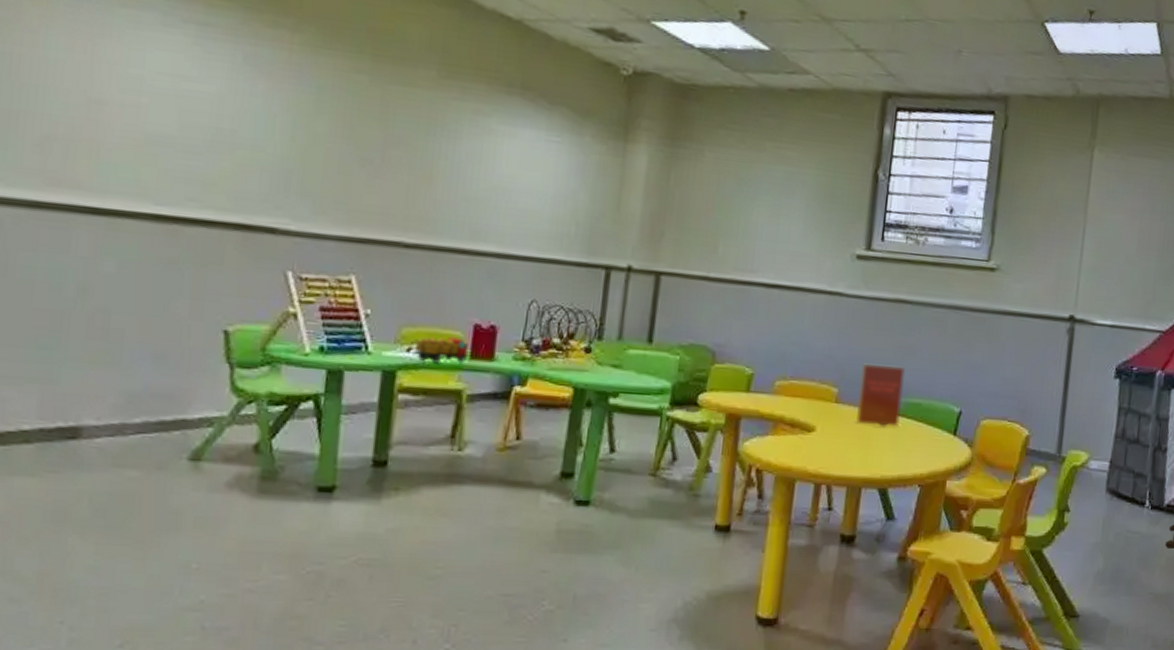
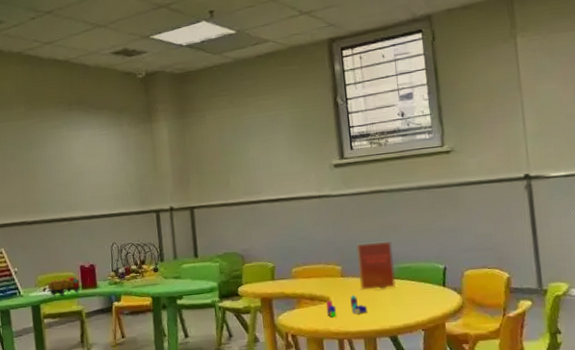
building blocks: none [807,428,859,454] -> present [326,294,368,317]

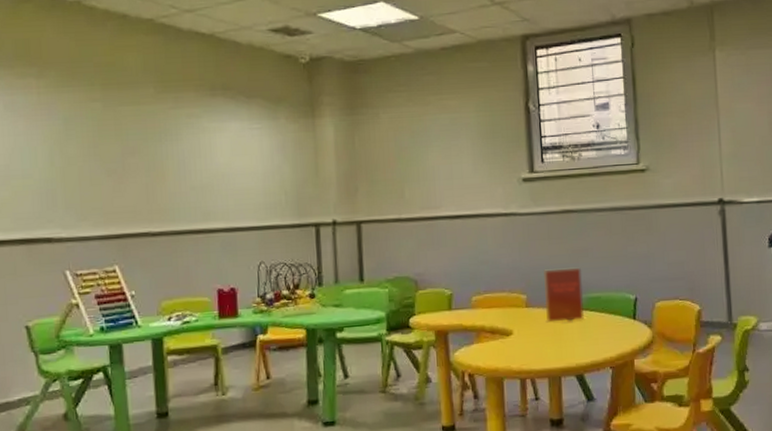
toy truck: present [47,276,81,296] -> none [173,303,217,327]
building blocks: present [326,294,368,317] -> none [508,327,553,354]

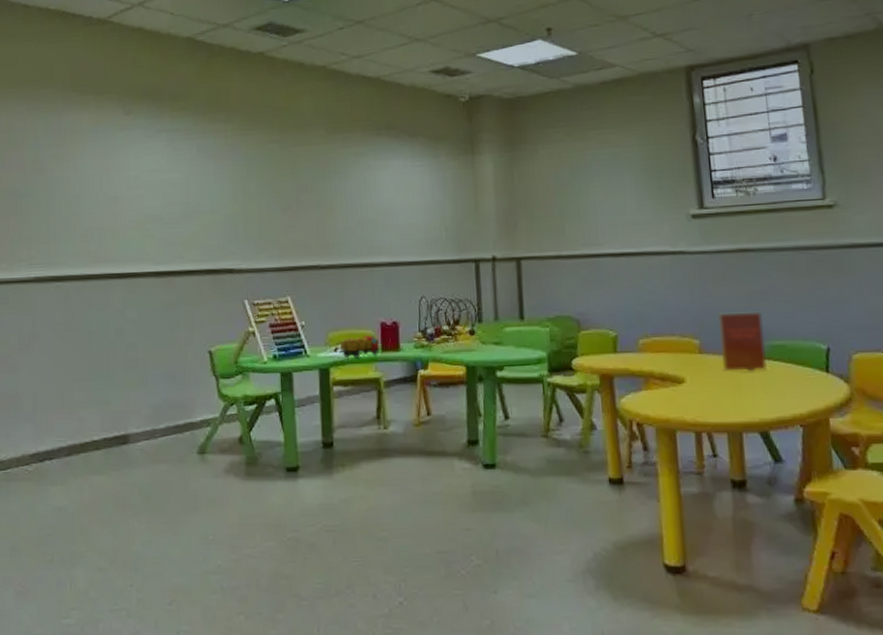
toy truck: none [173,303,217,327] -> present [339,335,380,358]

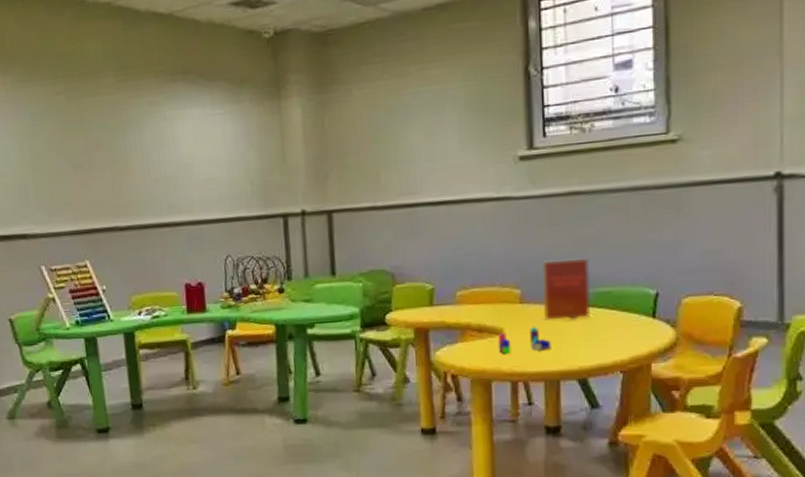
toy truck: present [339,335,380,358] -> none [143,297,186,321]
building blocks: none [680,376,732,404] -> present [497,326,552,354]

